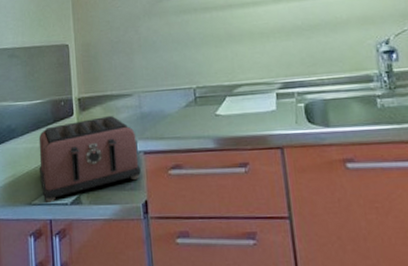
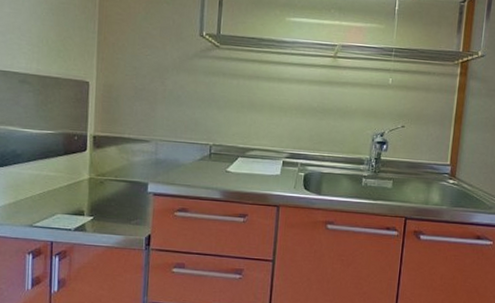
toaster: present [39,116,141,202] -> none [43,156,148,226]

